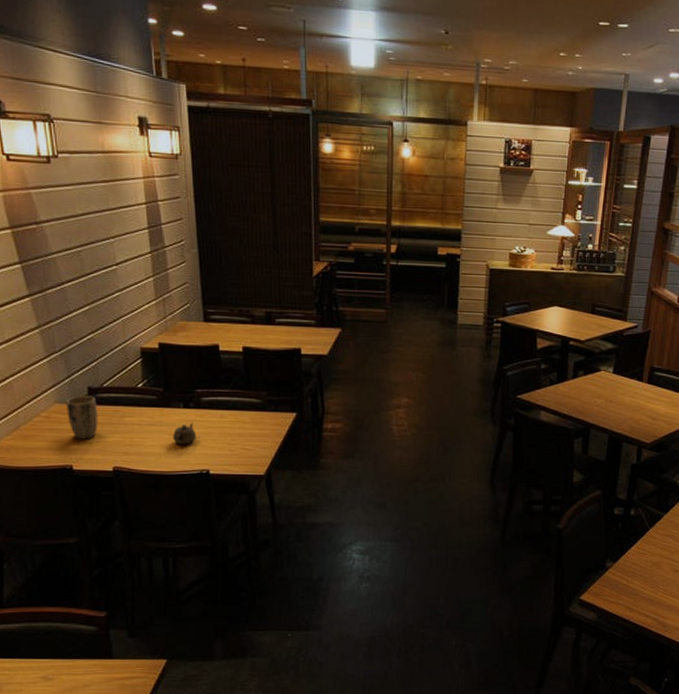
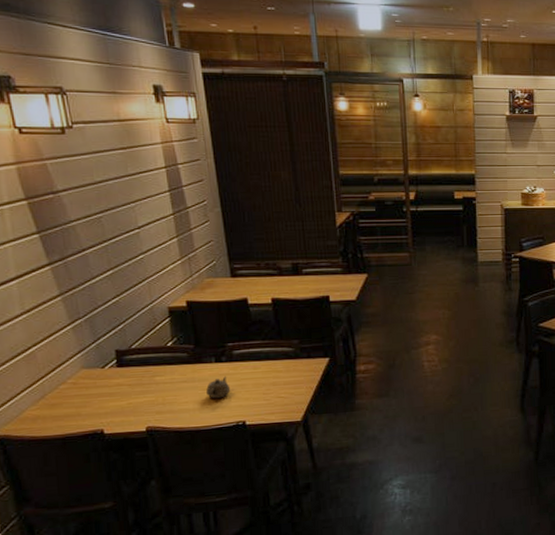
plant pot: present [67,396,98,439] -> none [94,358,129,403]

